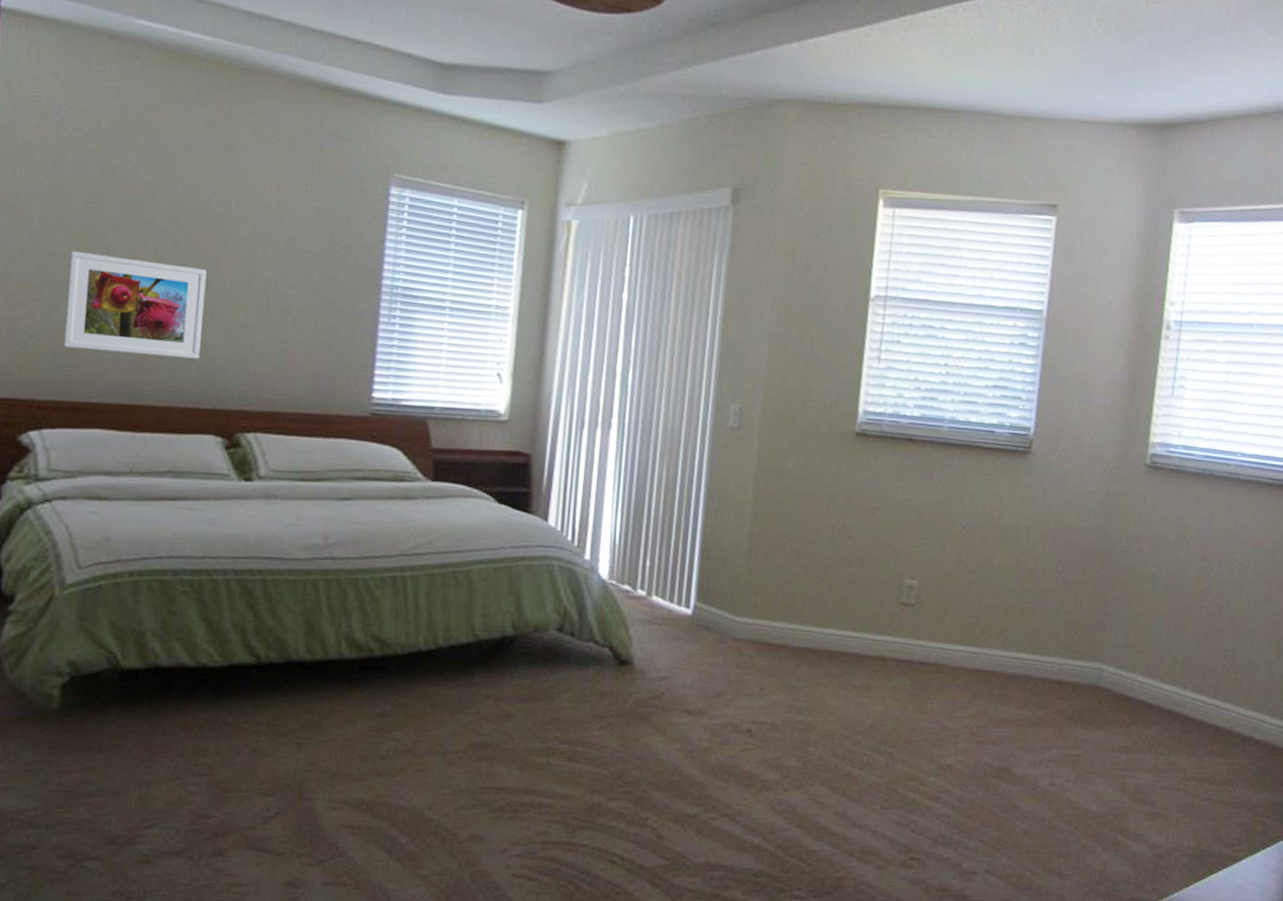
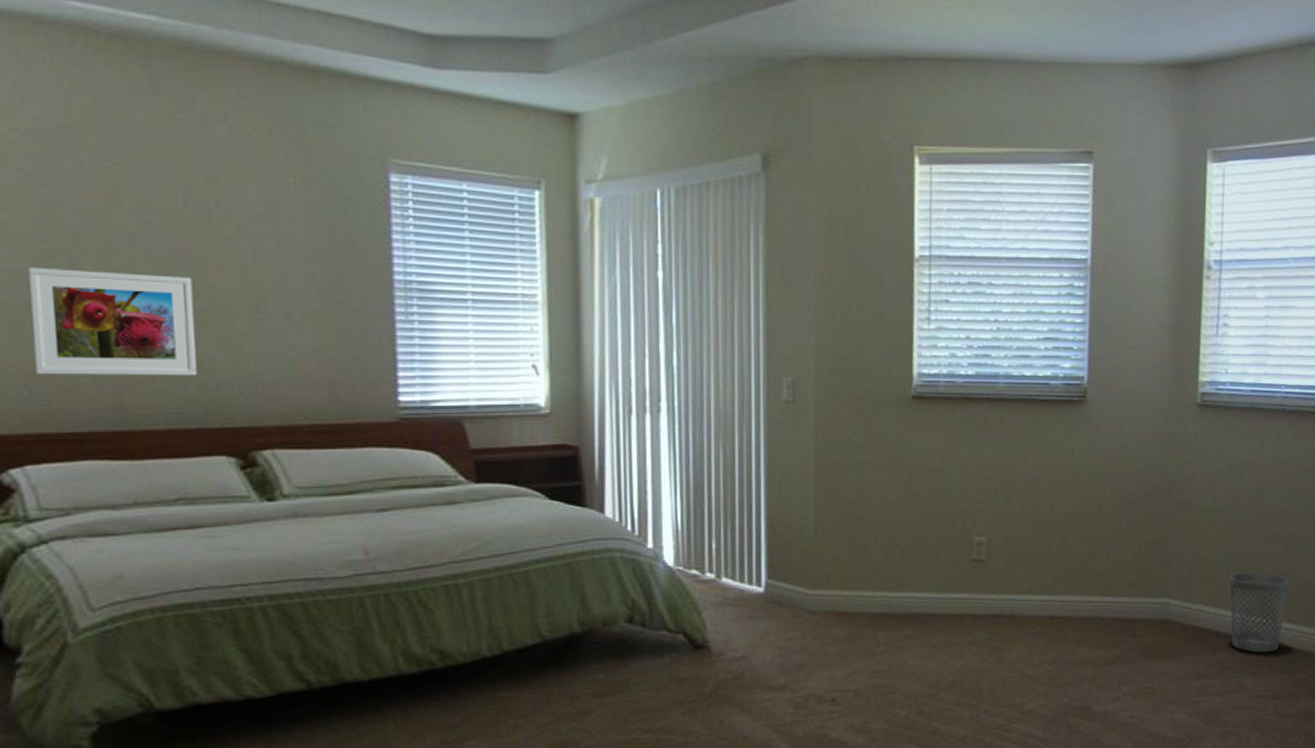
wastebasket: none [1166,645,1232,733] -> present [1230,572,1288,653]

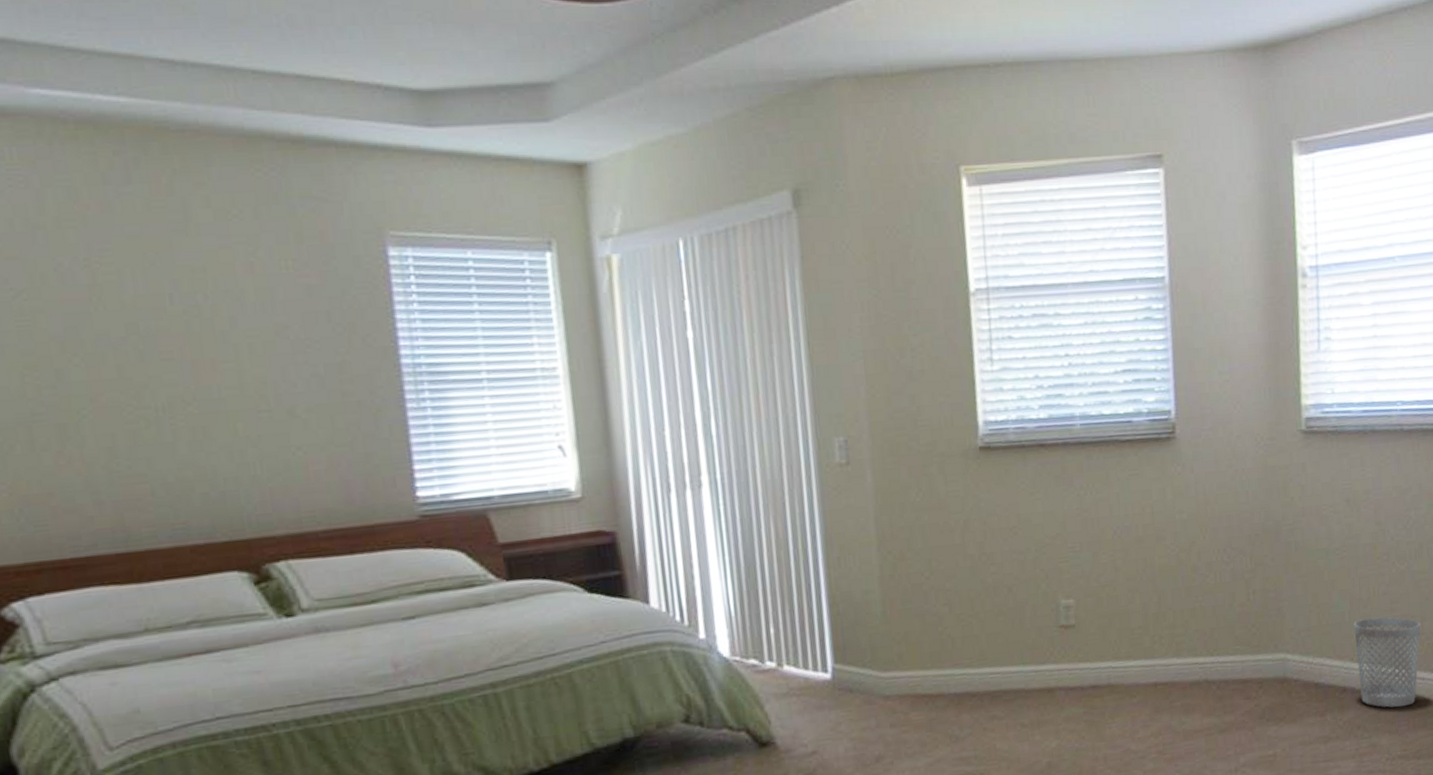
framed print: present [27,267,197,376] -> none [11,378,200,499]

